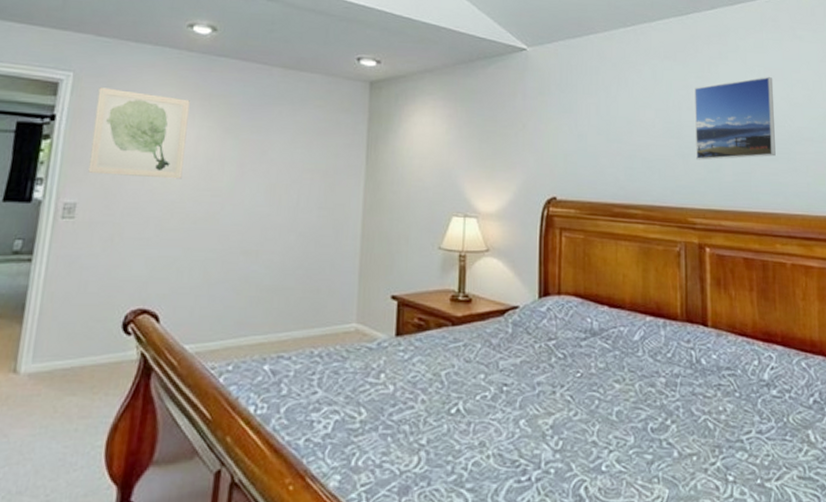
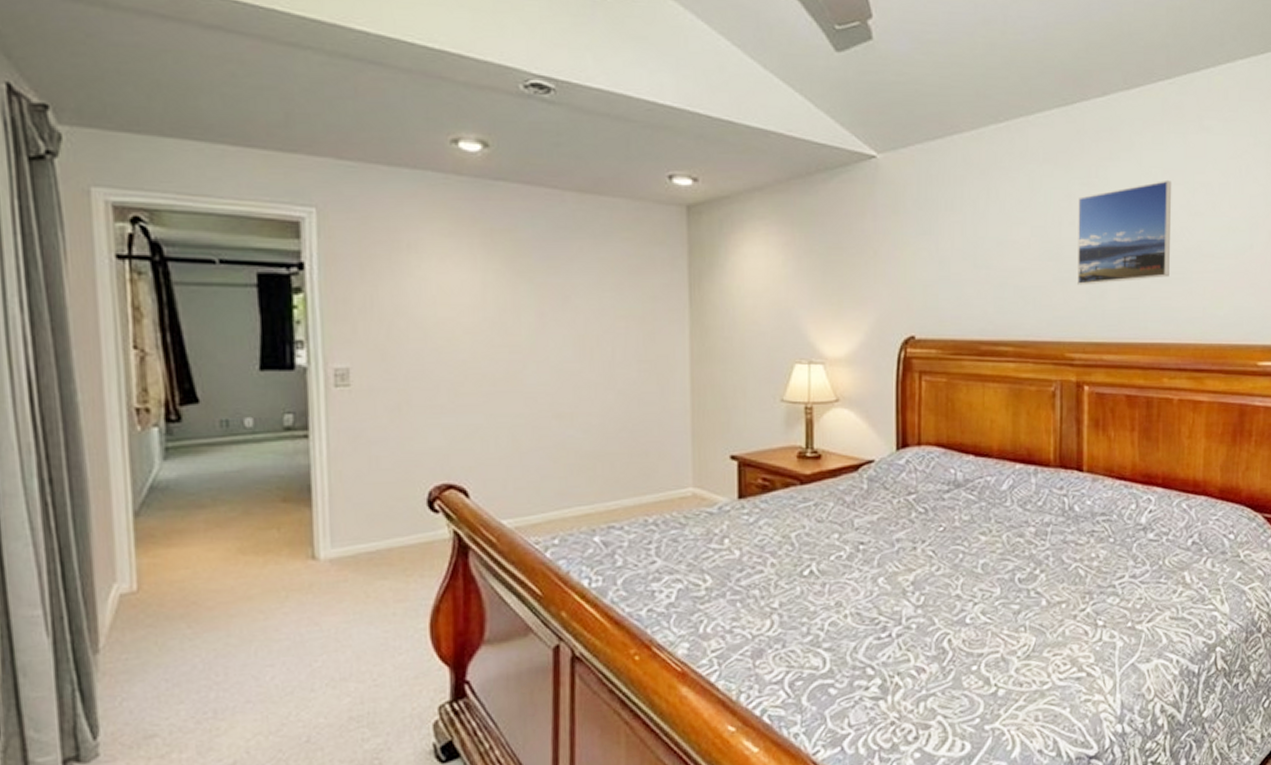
wall art: present [88,87,190,179] -> none [352,226,471,335]

